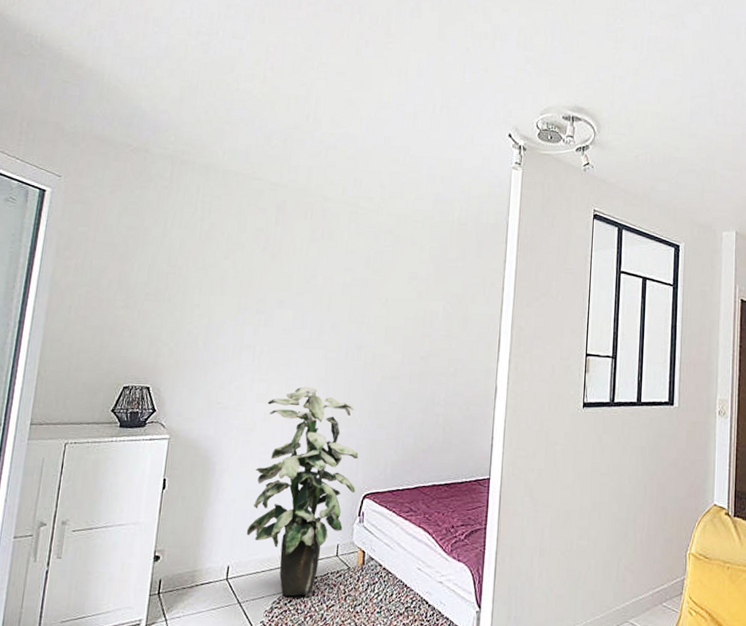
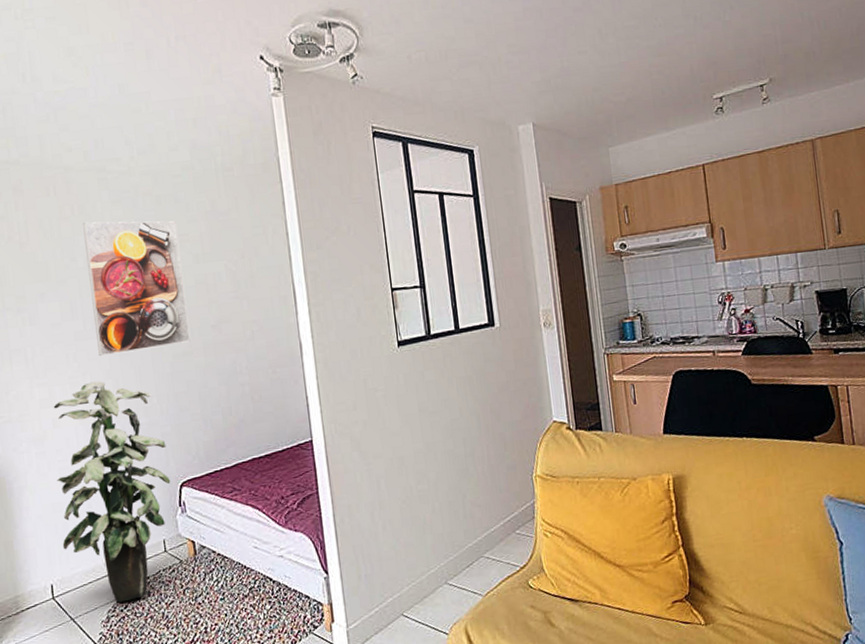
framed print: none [317,246,409,368] -> present [83,221,190,356]

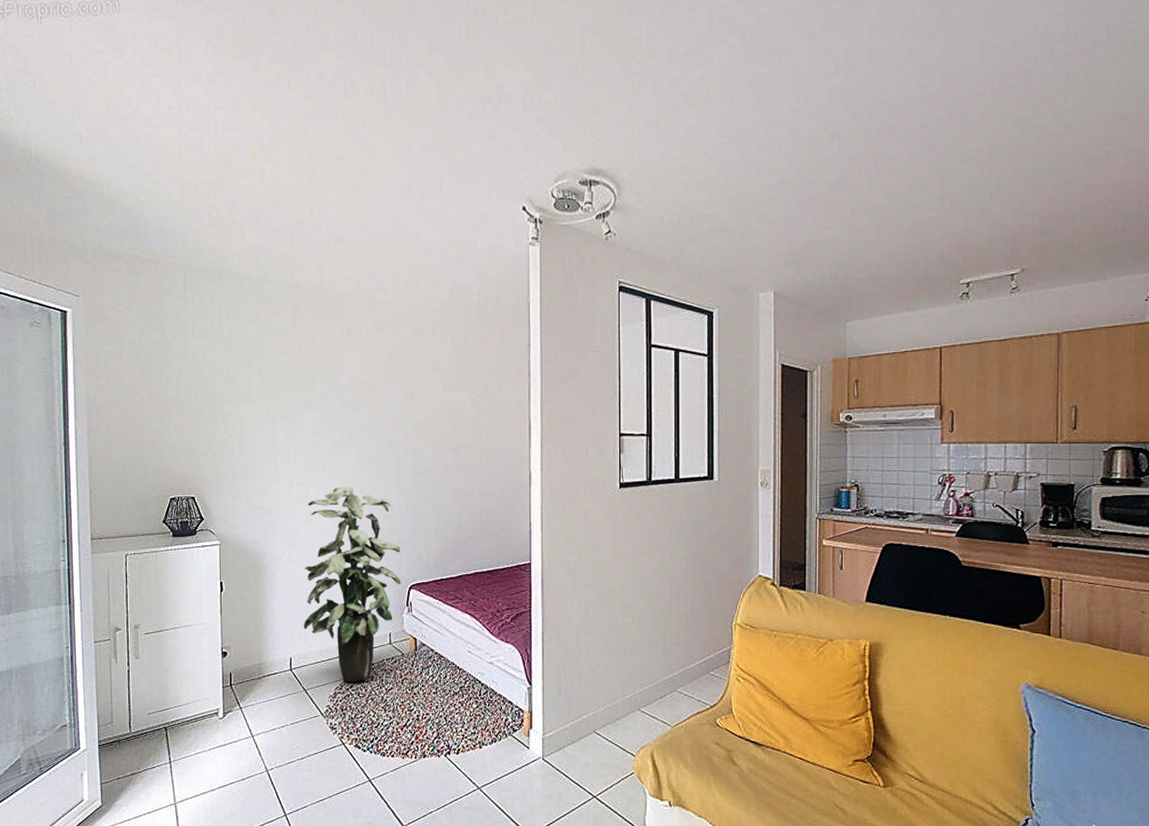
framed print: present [83,221,190,356] -> none [349,344,432,464]

